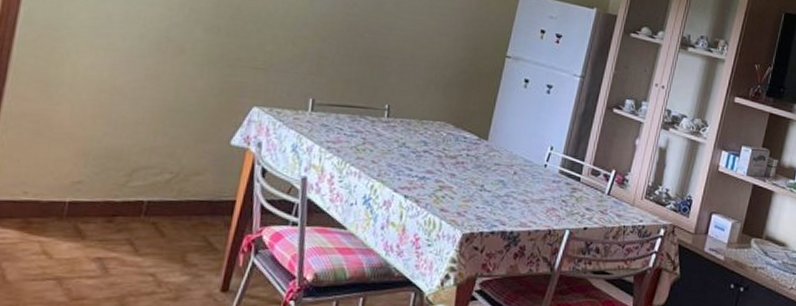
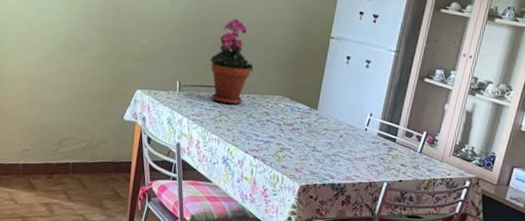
potted plant: none [353,27,411,131] -> present [209,19,253,105]

